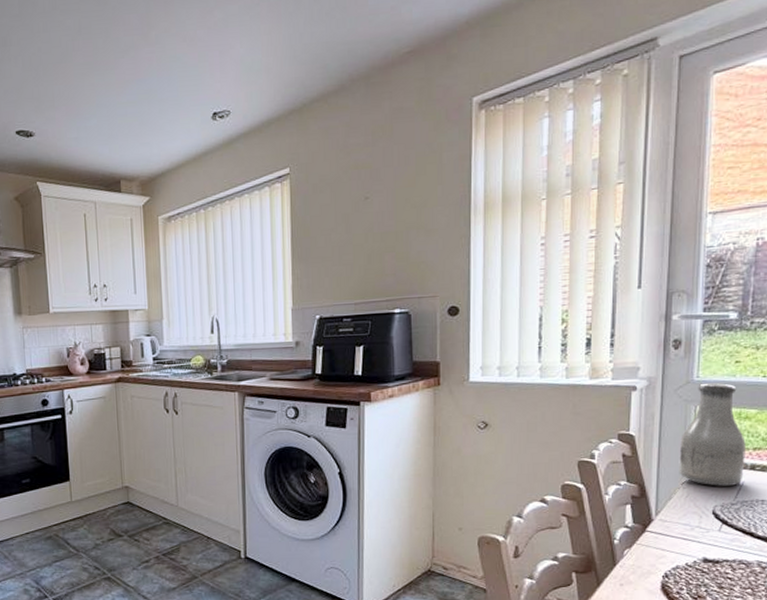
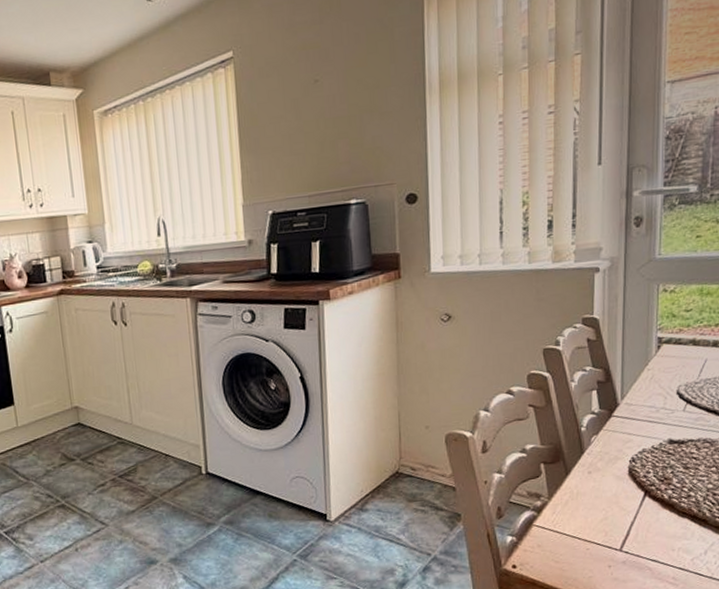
bottle: present [679,383,746,487] -> none [643,259,708,366]

